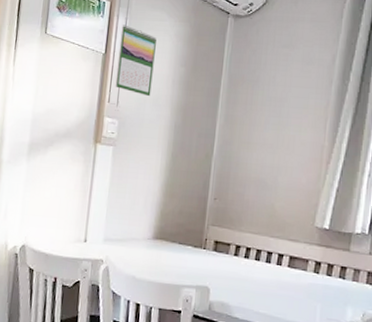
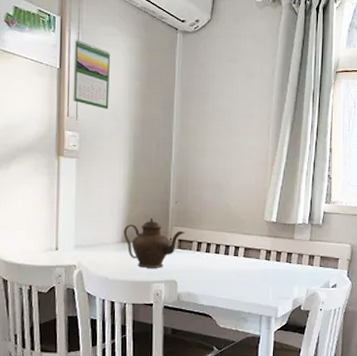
teapot: none [155,214,222,271] -> present [123,218,185,268]

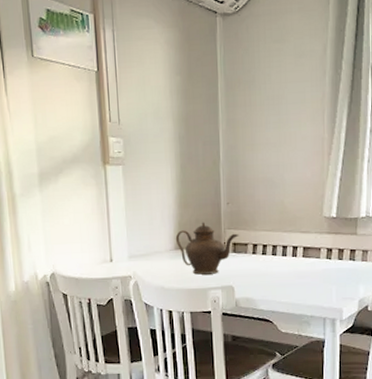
calendar: present [73,39,110,110] -> none [109,37,151,111]

